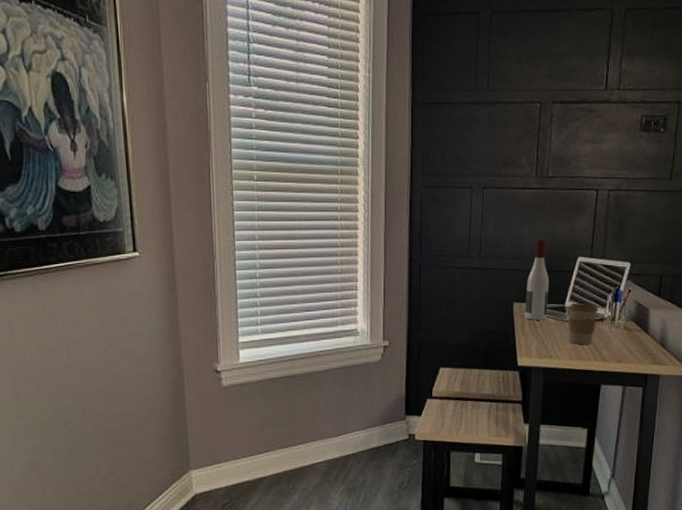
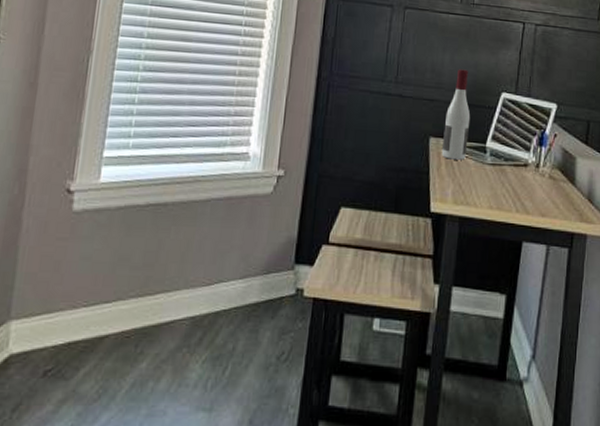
coffee cup: present [567,302,599,344] -> none [488,143,523,193]

